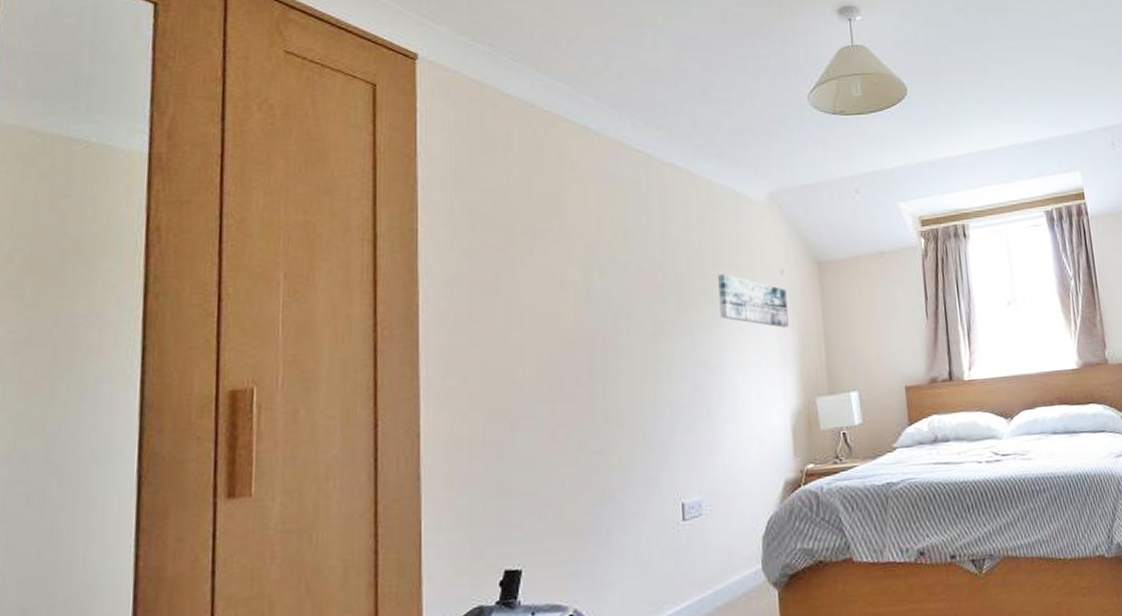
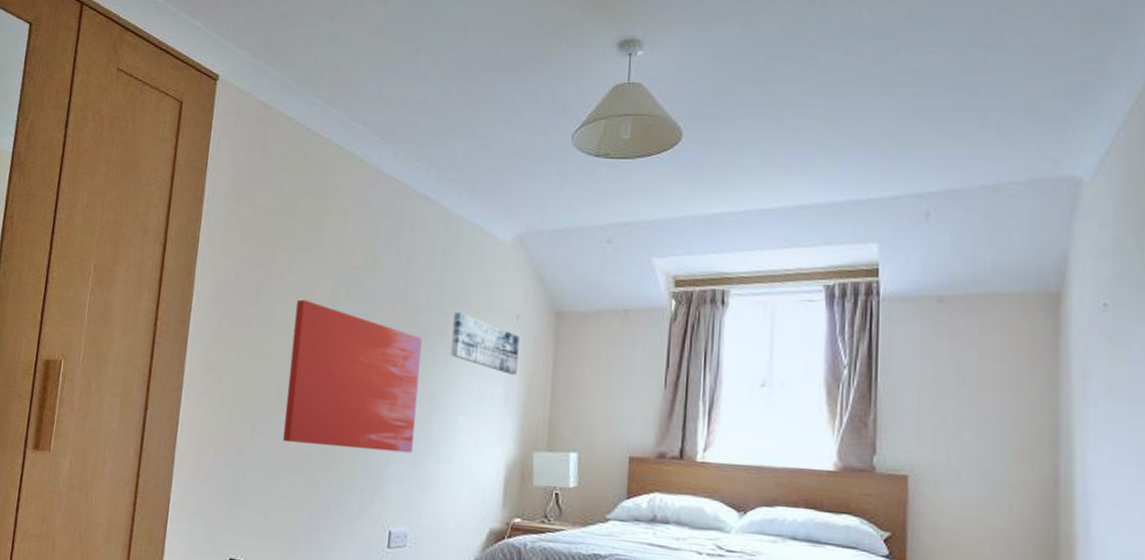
wall art: none [545,281,696,433] -> present [283,299,422,453]

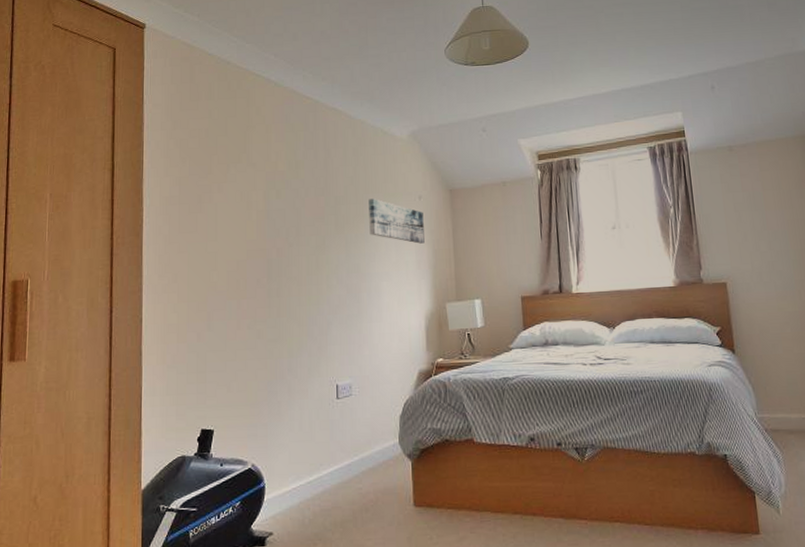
wall art: present [283,299,422,453] -> none [235,202,348,323]

